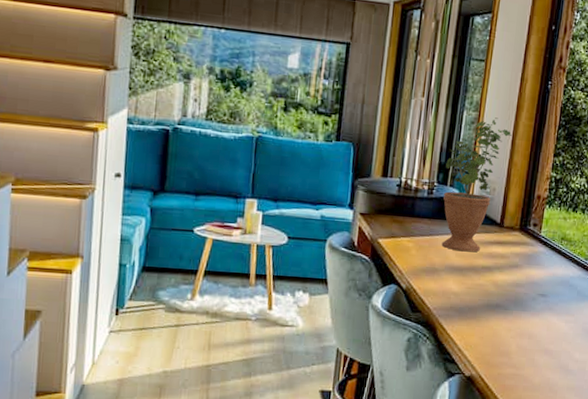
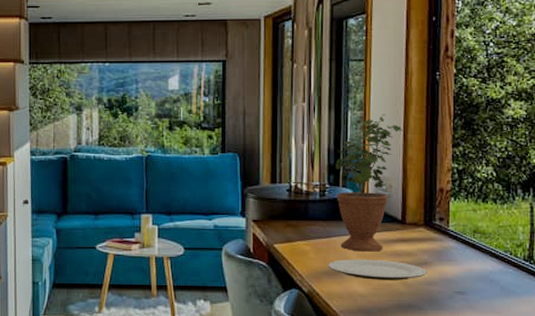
plate: none [427,258,517,281] -> present [328,259,428,280]

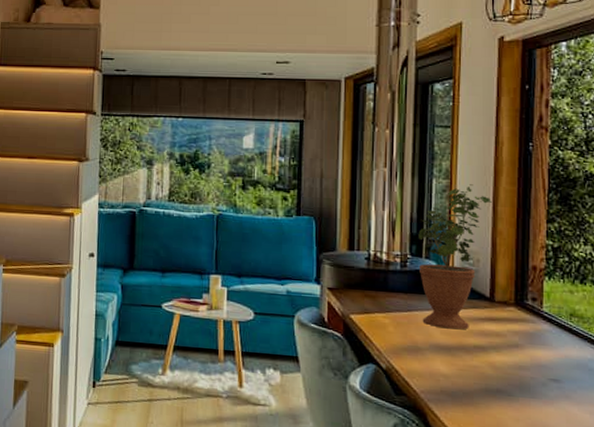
plate: present [328,259,428,280] -> none [409,335,519,363]

